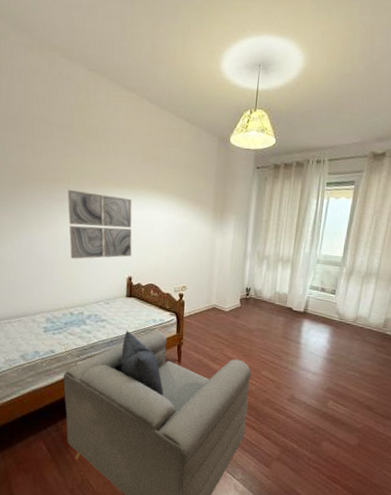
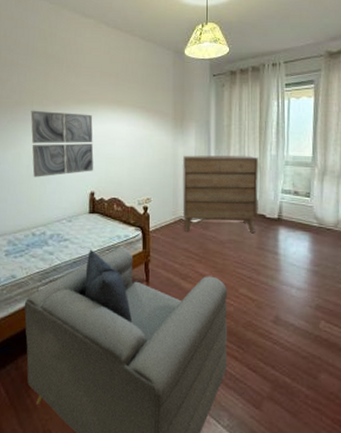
dresser: none [216,247,292,324] -> present [182,155,258,234]

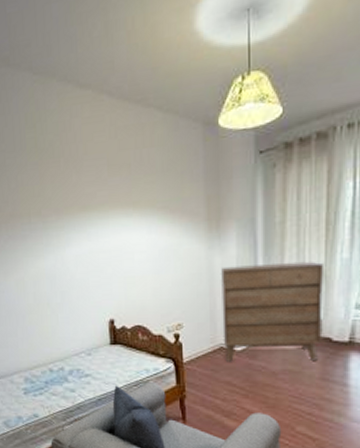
wall art: present [30,110,94,177] -> none [29,223,111,306]

